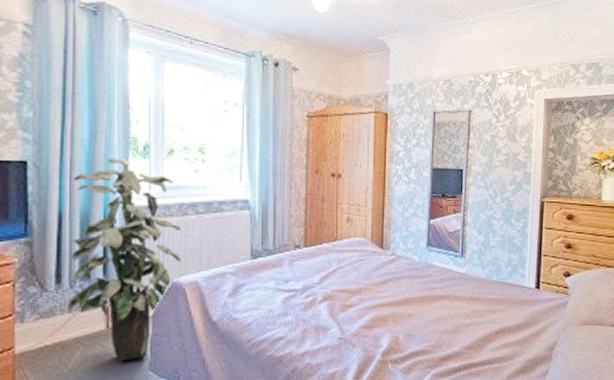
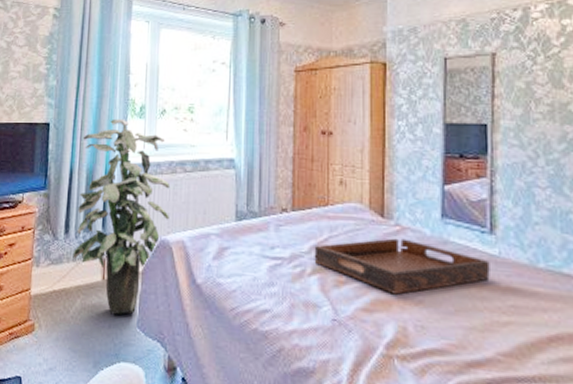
serving tray: none [324,265,460,312] -> present [314,238,490,295]

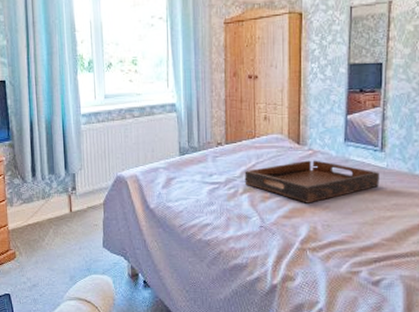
indoor plant: present [72,118,171,315] -> none [38,73,123,239]

